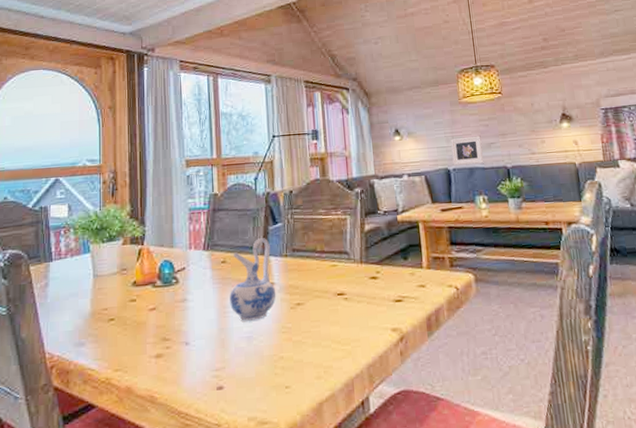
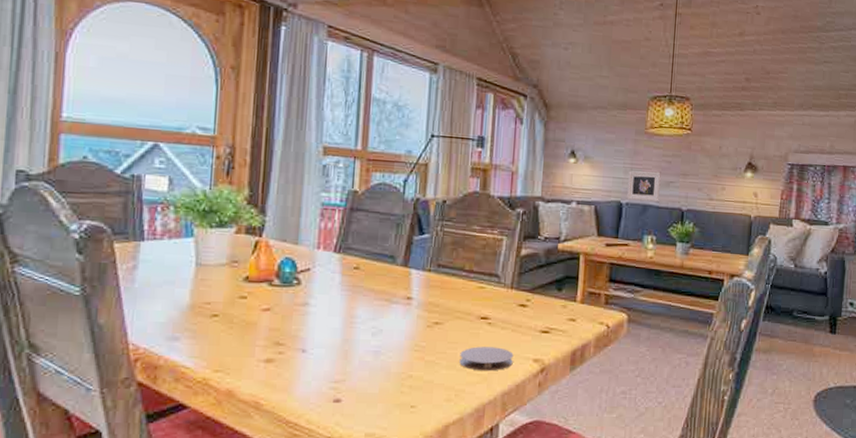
ceramic pitcher: present [230,238,276,321] -> none [359,248,413,335]
coaster: none [323,320,373,346] -> present [459,346,514,371]

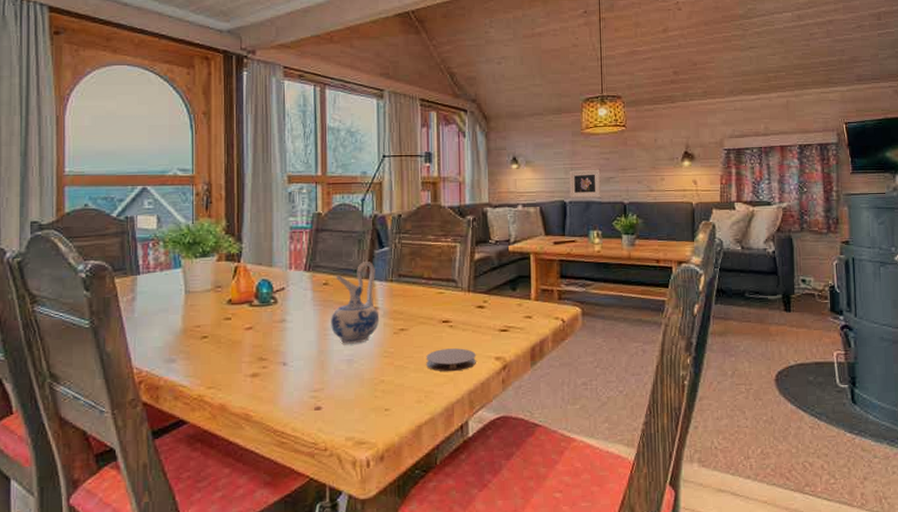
ceramic pitcher: none [359,248,413,335] -> present [331,262,380,344]

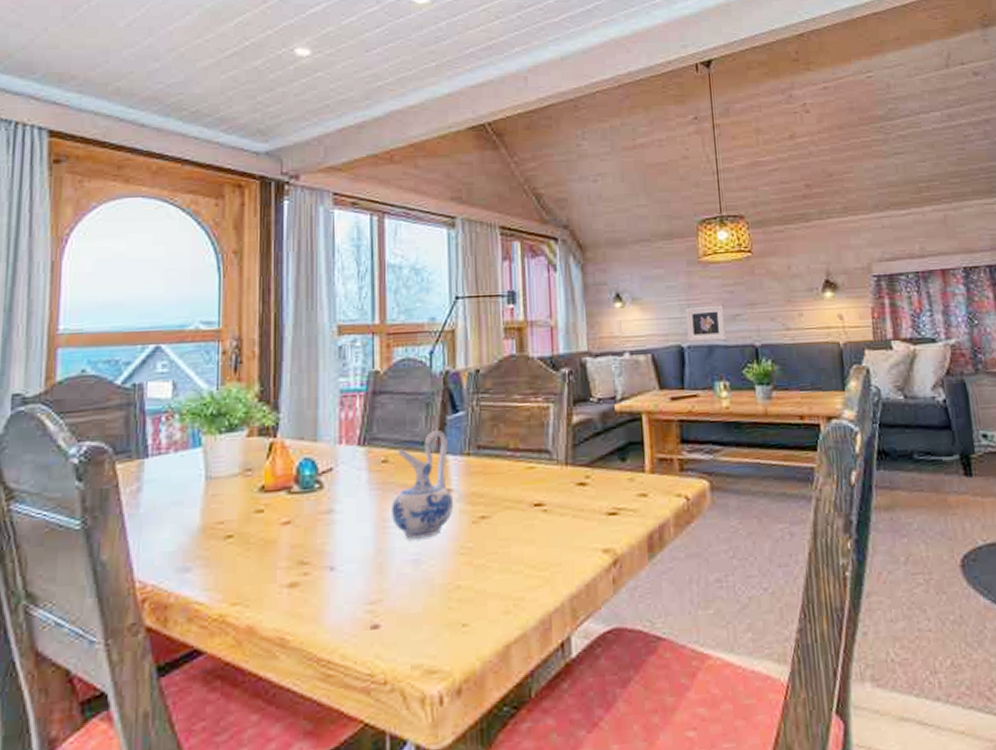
coaster: present [426,348,476,372] -> none [514,539,579,572]

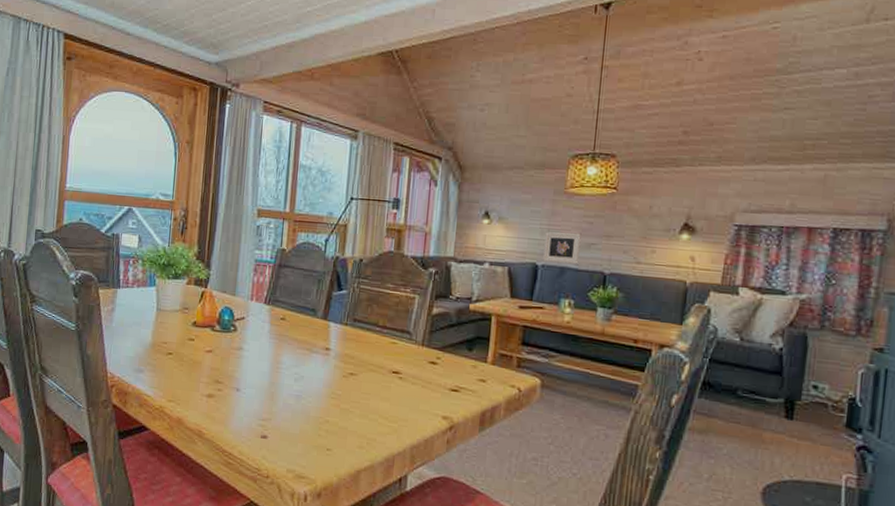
ceramic pitcher: present [392,431,454,539] -> none [284,302,332,381]

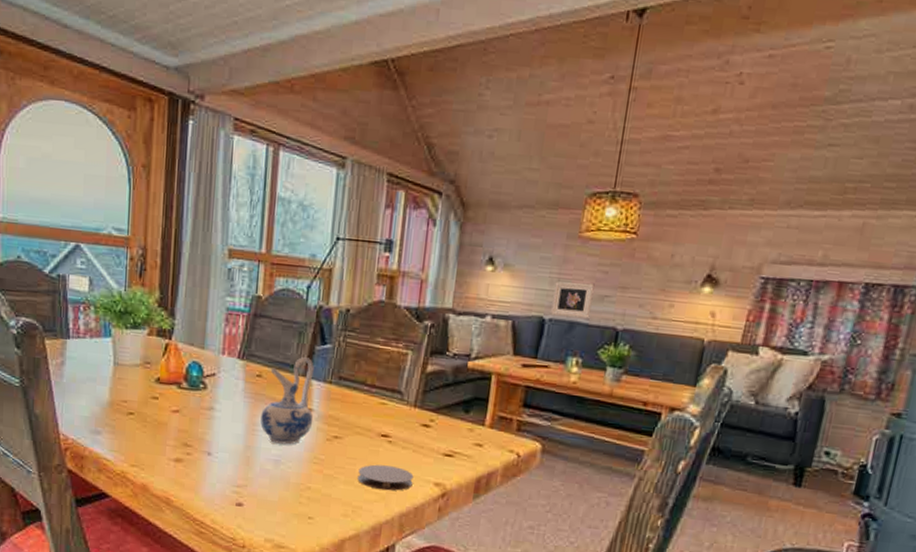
ceramic pitcher: none [284,302,332,381] -> present [260,357,314,445]
coaster: none [371,399,423,424] -> present [357,464,414,491]

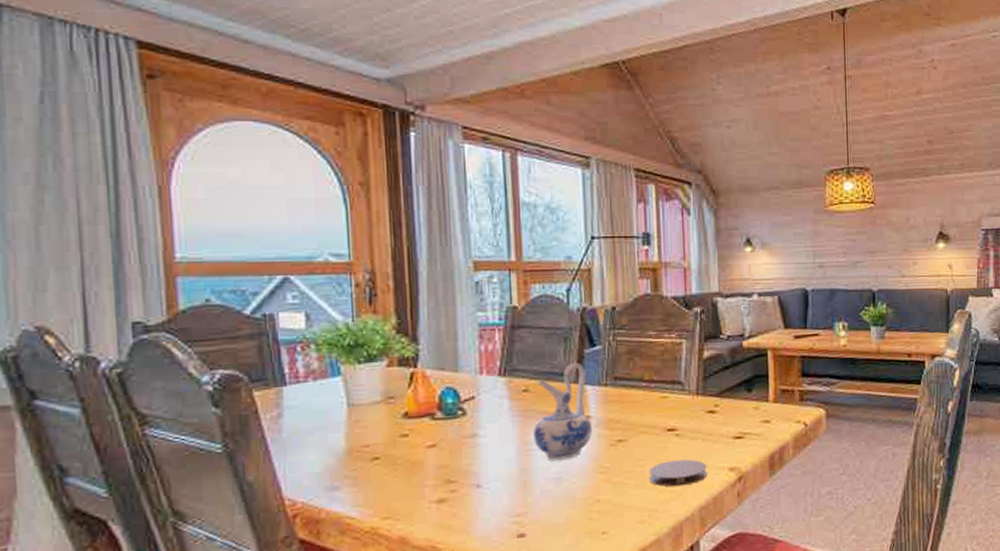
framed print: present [551,281,595,318] -> none [811,252,847,285]

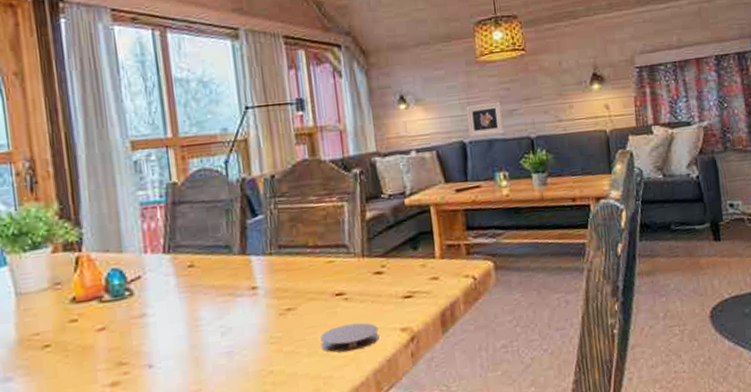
ceramic pitcher: present [533,363,593,460] -> none [201,234,261,334]
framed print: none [811,252,847,285] -> present [466,101,505,137]

